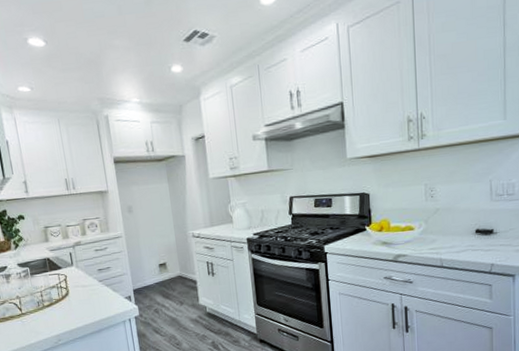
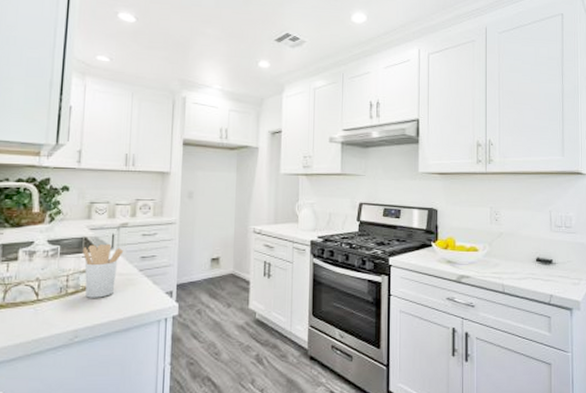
utensil holder: none [48,261,83,308] -> present [82,243,124,298]

